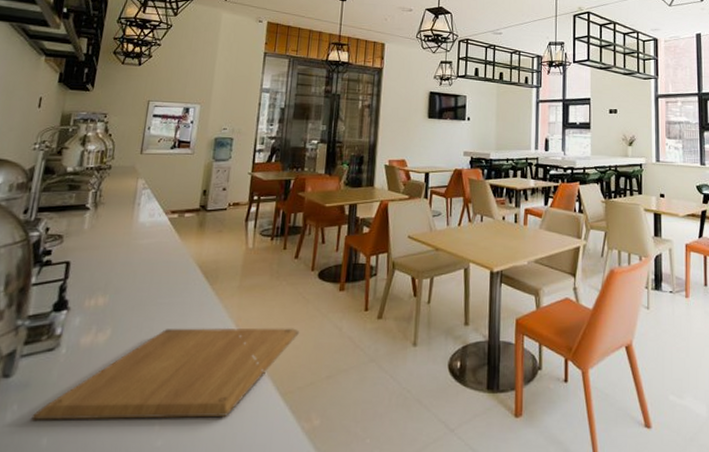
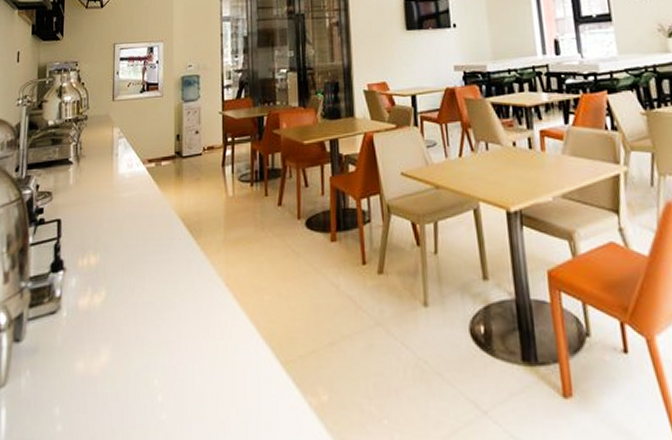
chopping board: present [31,327,300,420] -> none [43,286,294,389]

